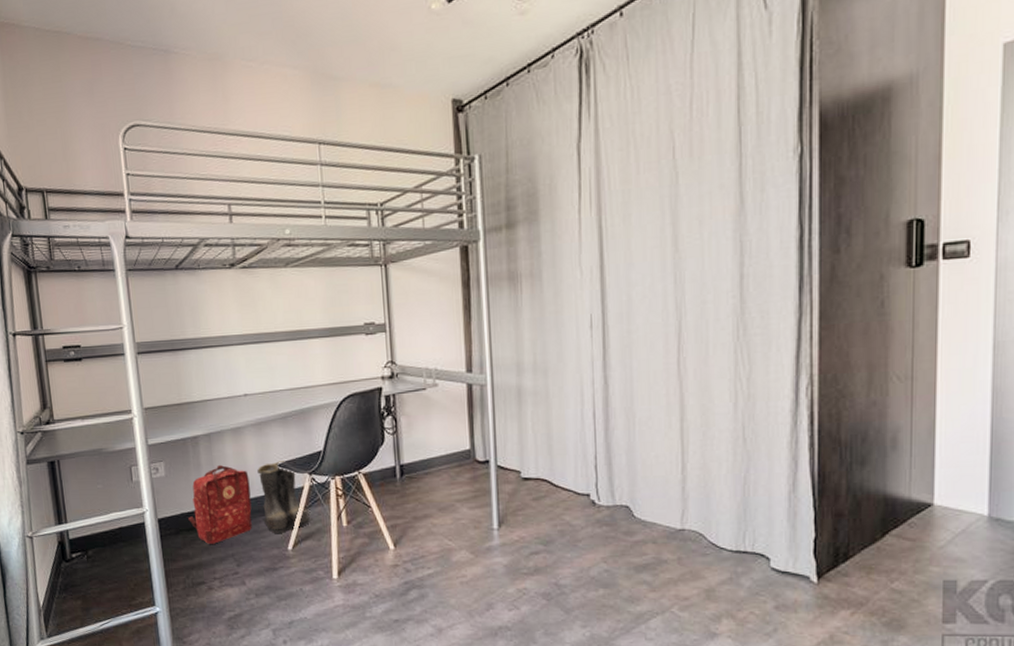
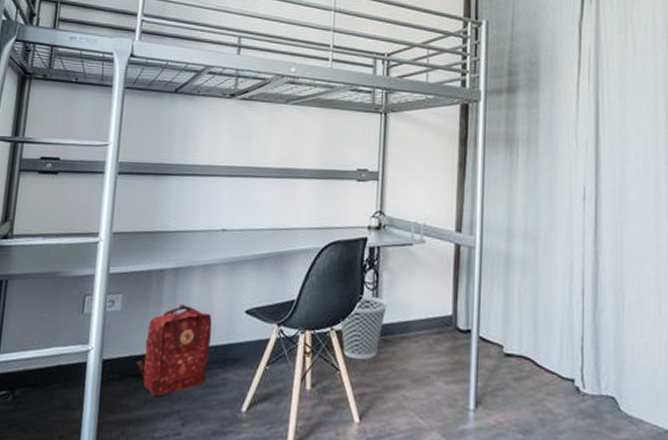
boots: present [257,461,313,533] -> none [219,306,274,391]
wastebasket: none [366,440,409,497] -> present [340,295,389,360]

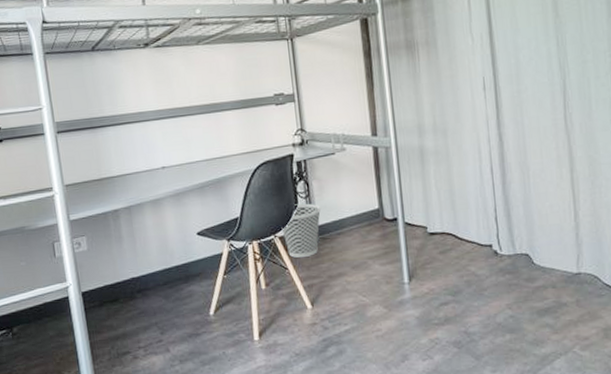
backpack: present [136,305,212,396] -> none [111,236,174,314]

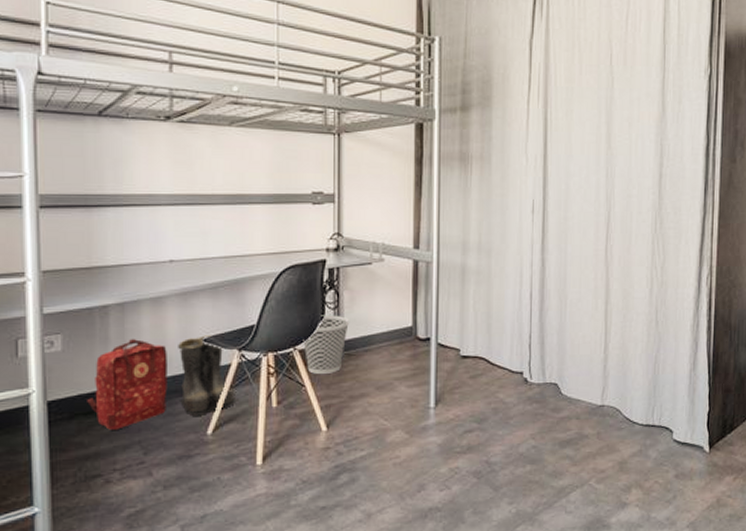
backpack: none [111,236,174,314] -> present [87,339,167,430]
boots: none [177,229,232,299] -> present [178,335,238,416]

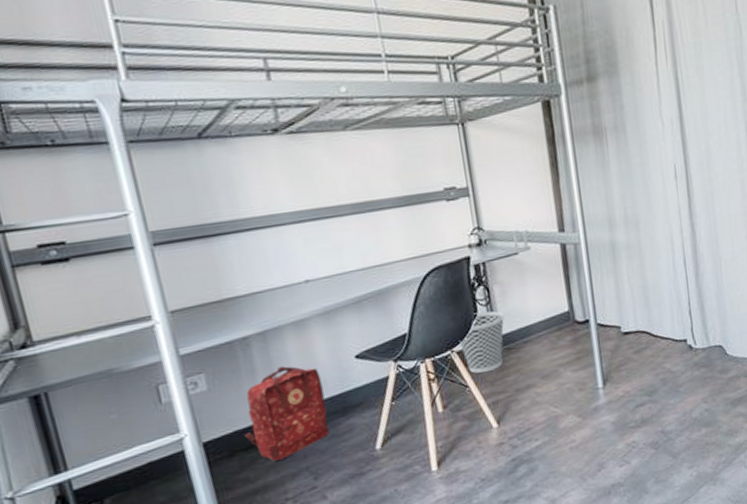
boots: present [178,335,238,416] -> none [329,351,403,434]

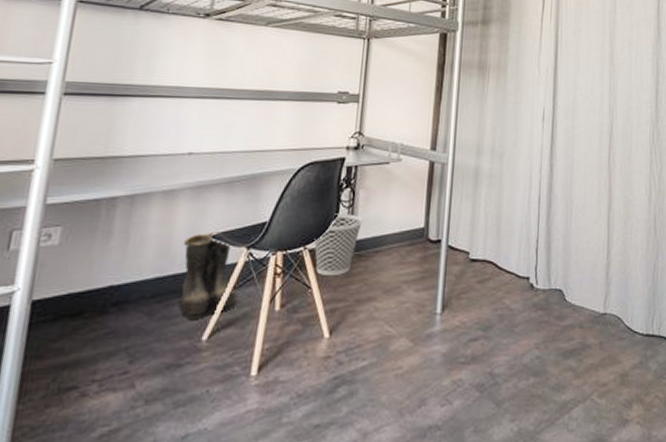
backpack: present [244,366,329,461] -> none [76,234,172,334]
boots: none [329,351,403,434] -> present [177,231,240,319]

